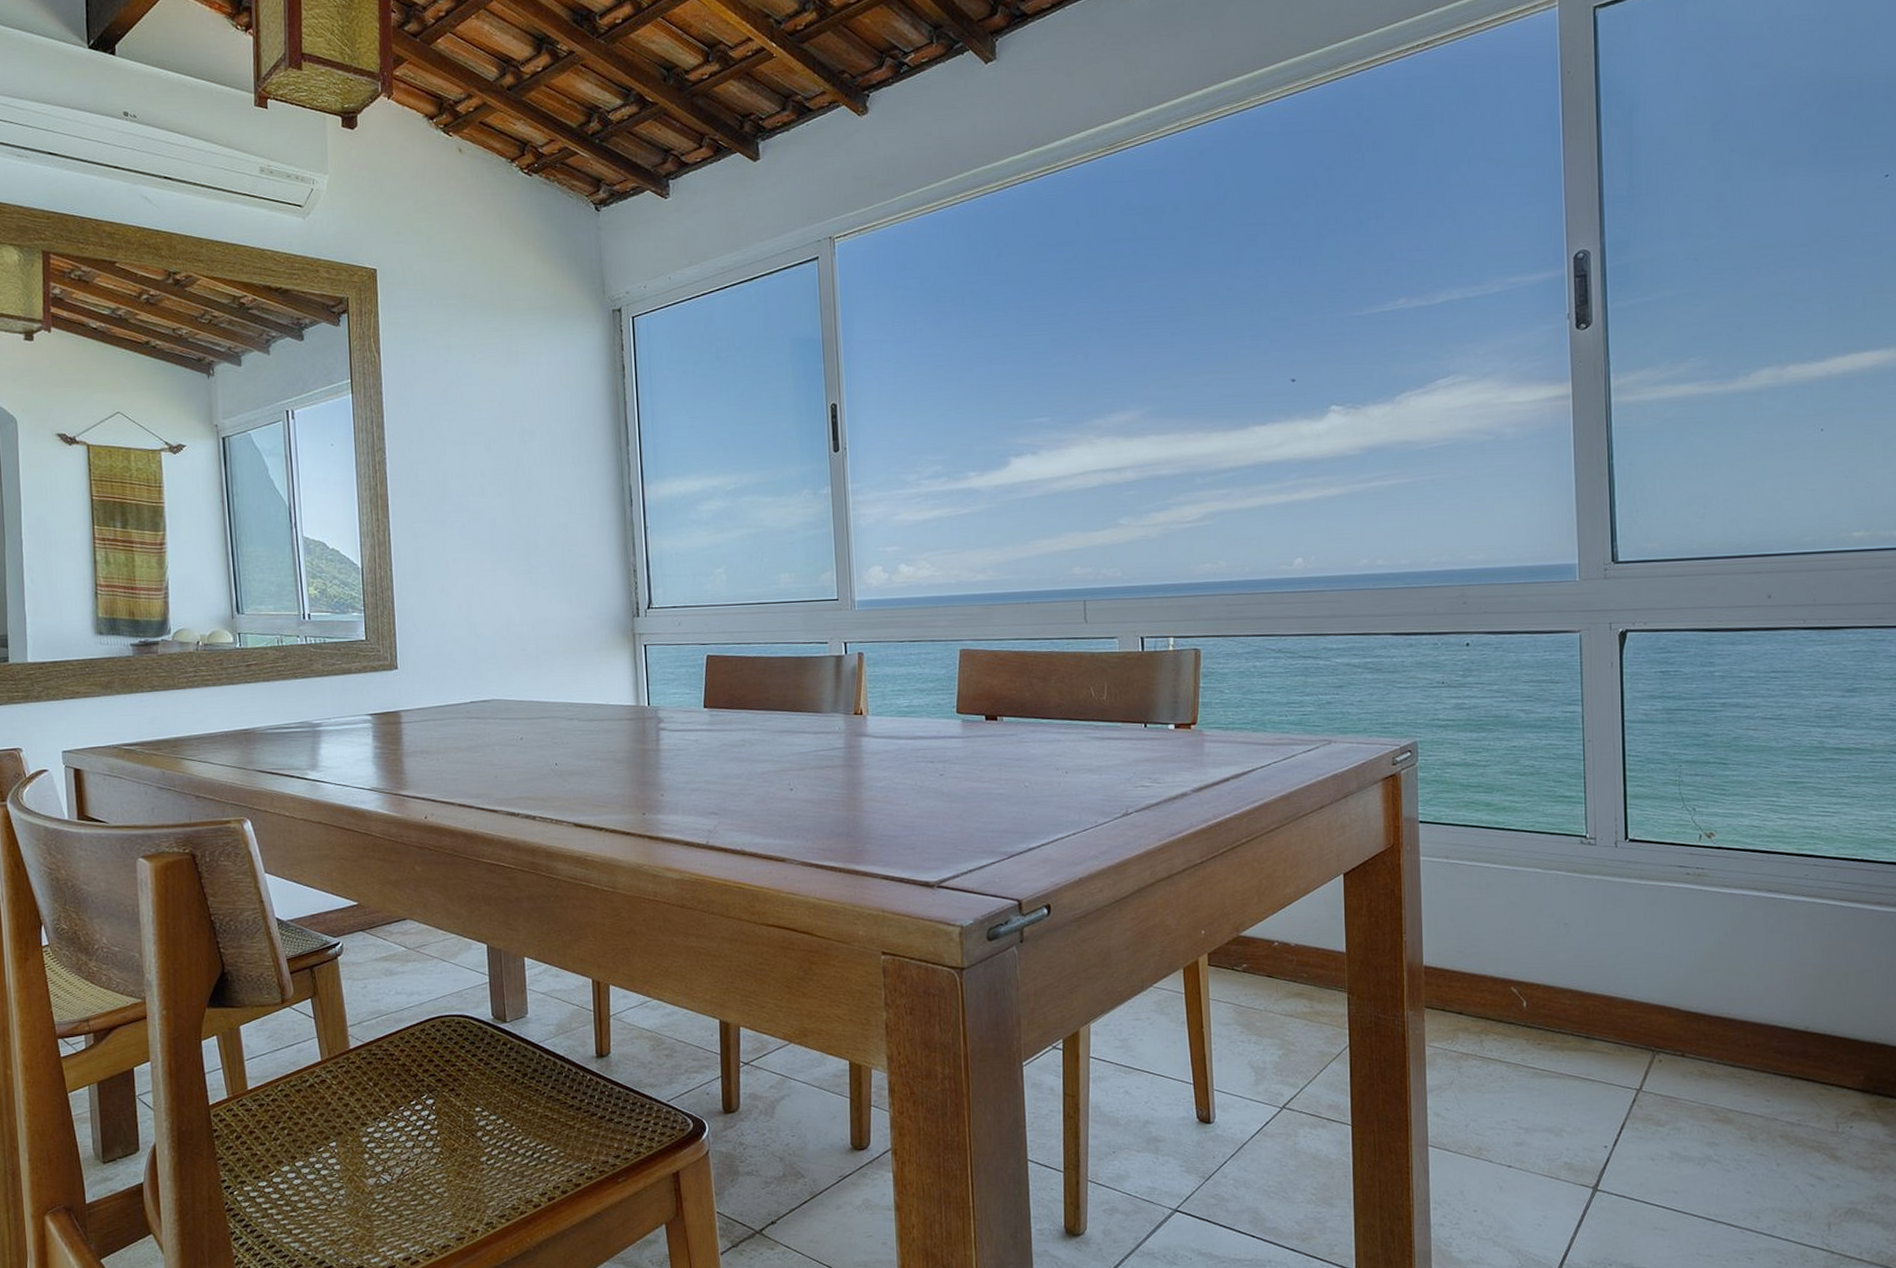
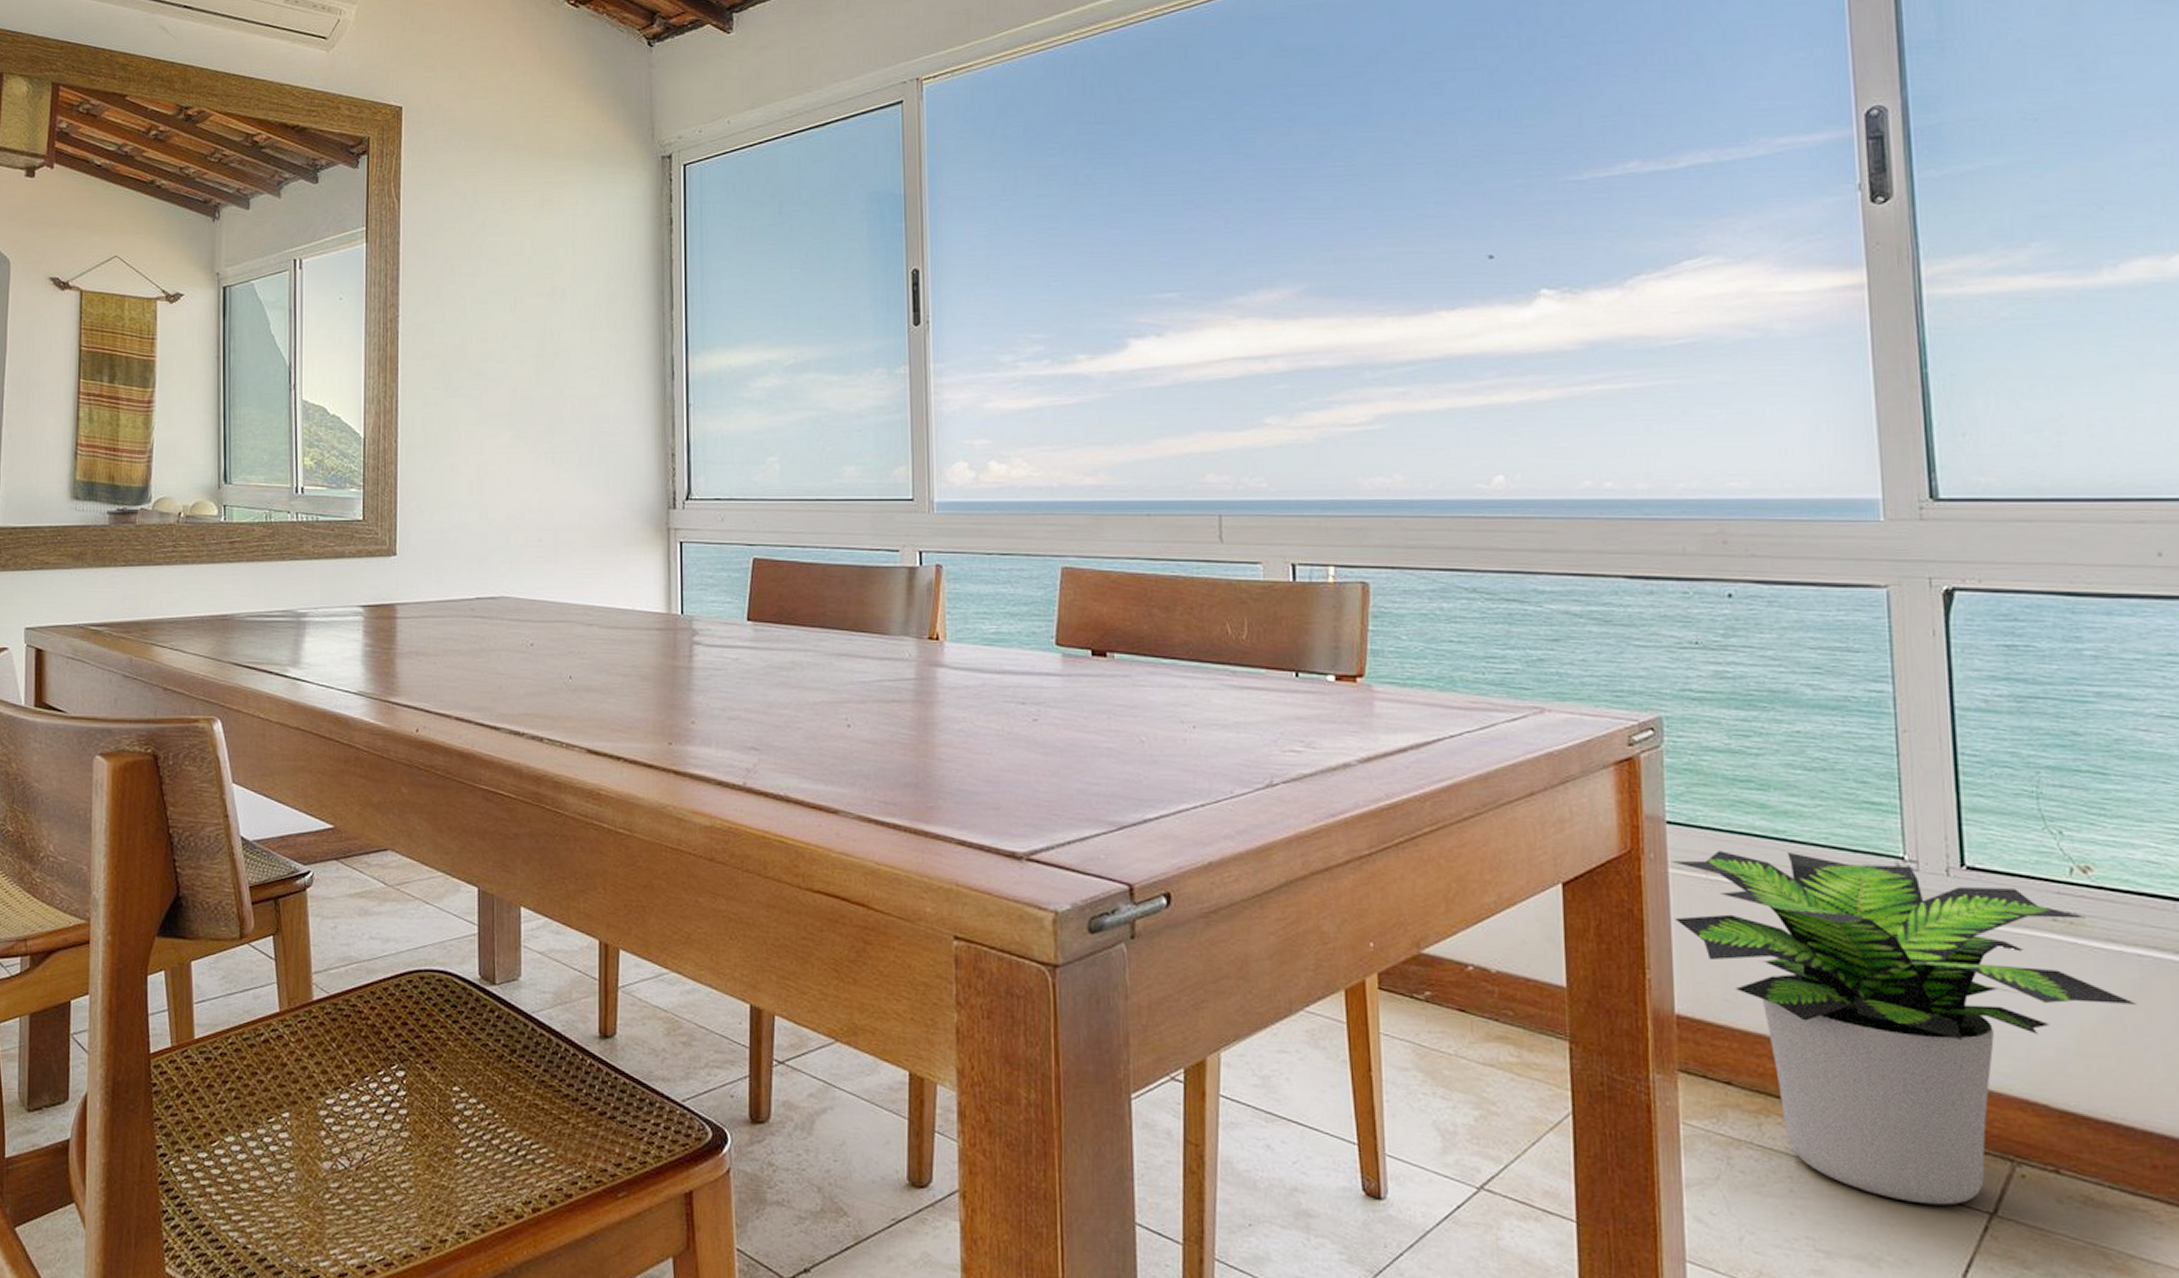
potted plant: none [1423,837,1741,1088] -> present [1672,851,2137,1206]

